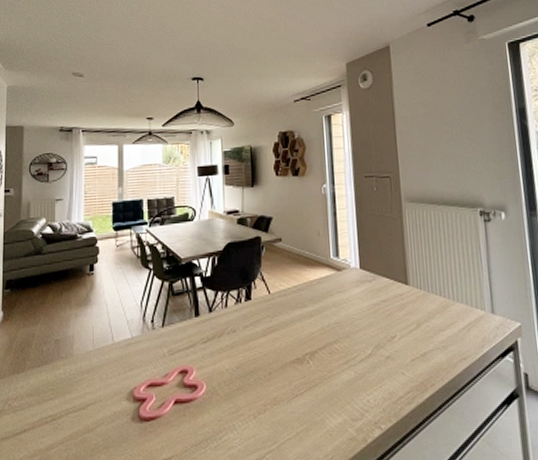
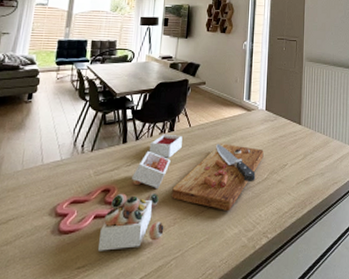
cutting board: none [183,303,364,442] -> present [98,134,264,252]

